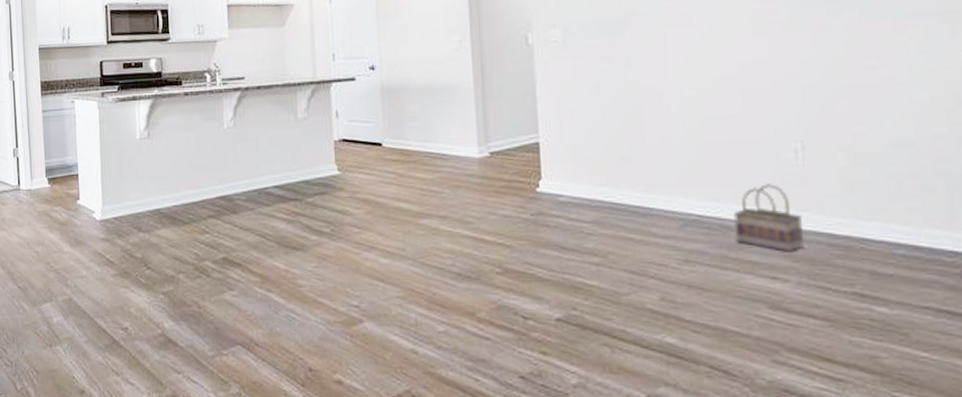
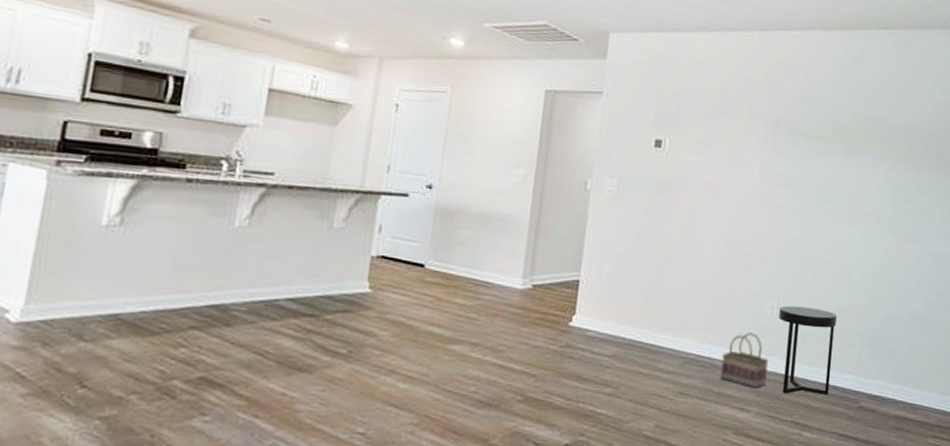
side table: none [806,145,907,258] -> present [779,305,837,394]

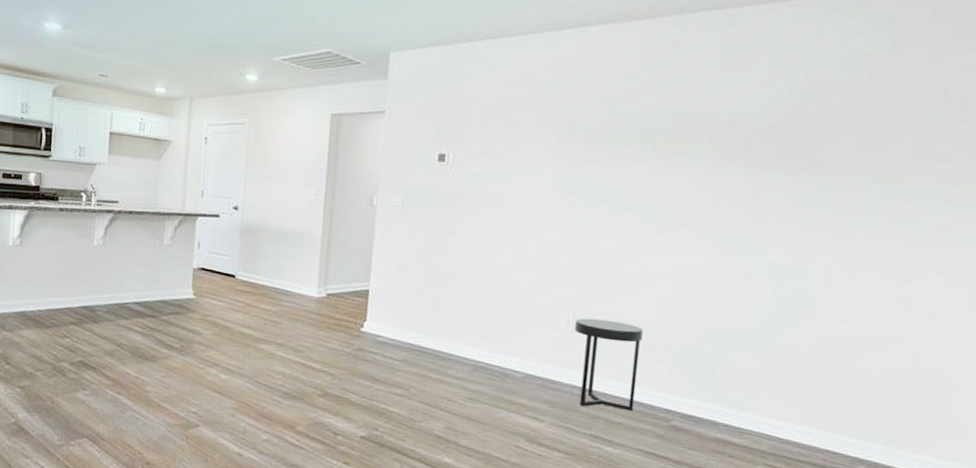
basket: present [720,332,769,388] -> none [511,343,564,399]

